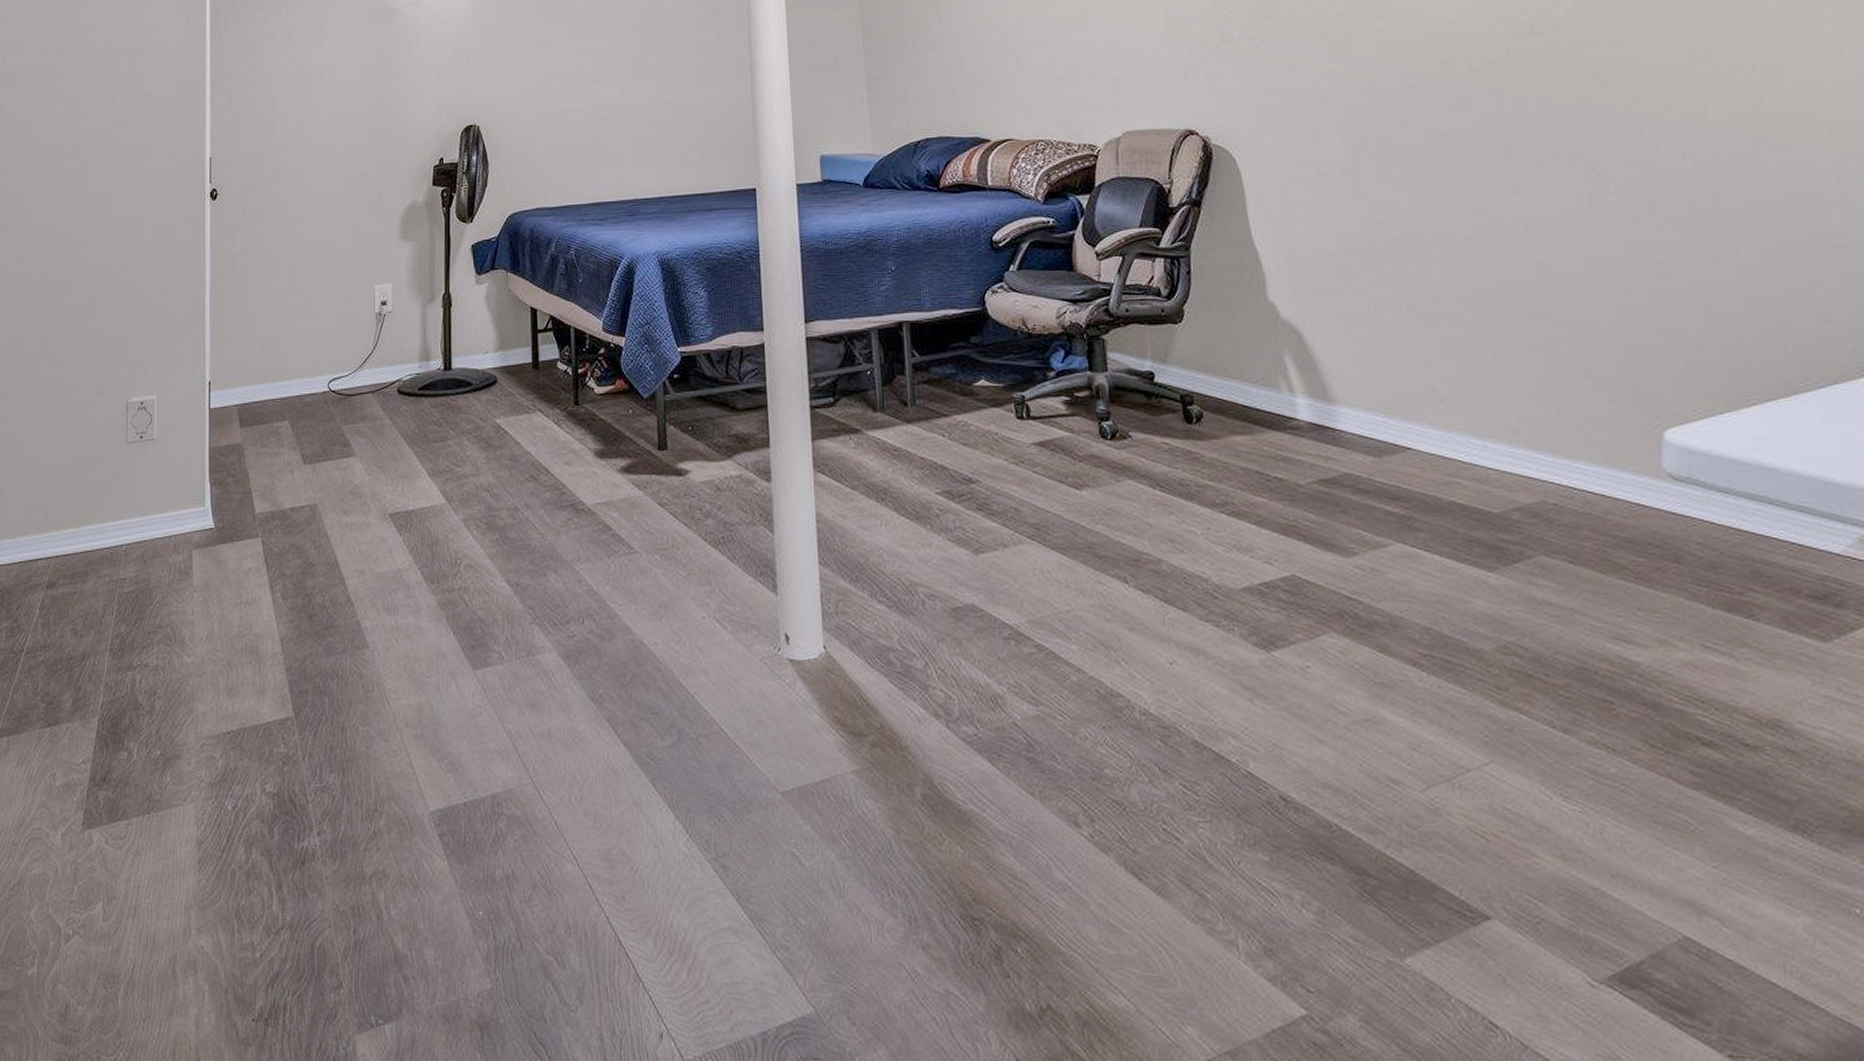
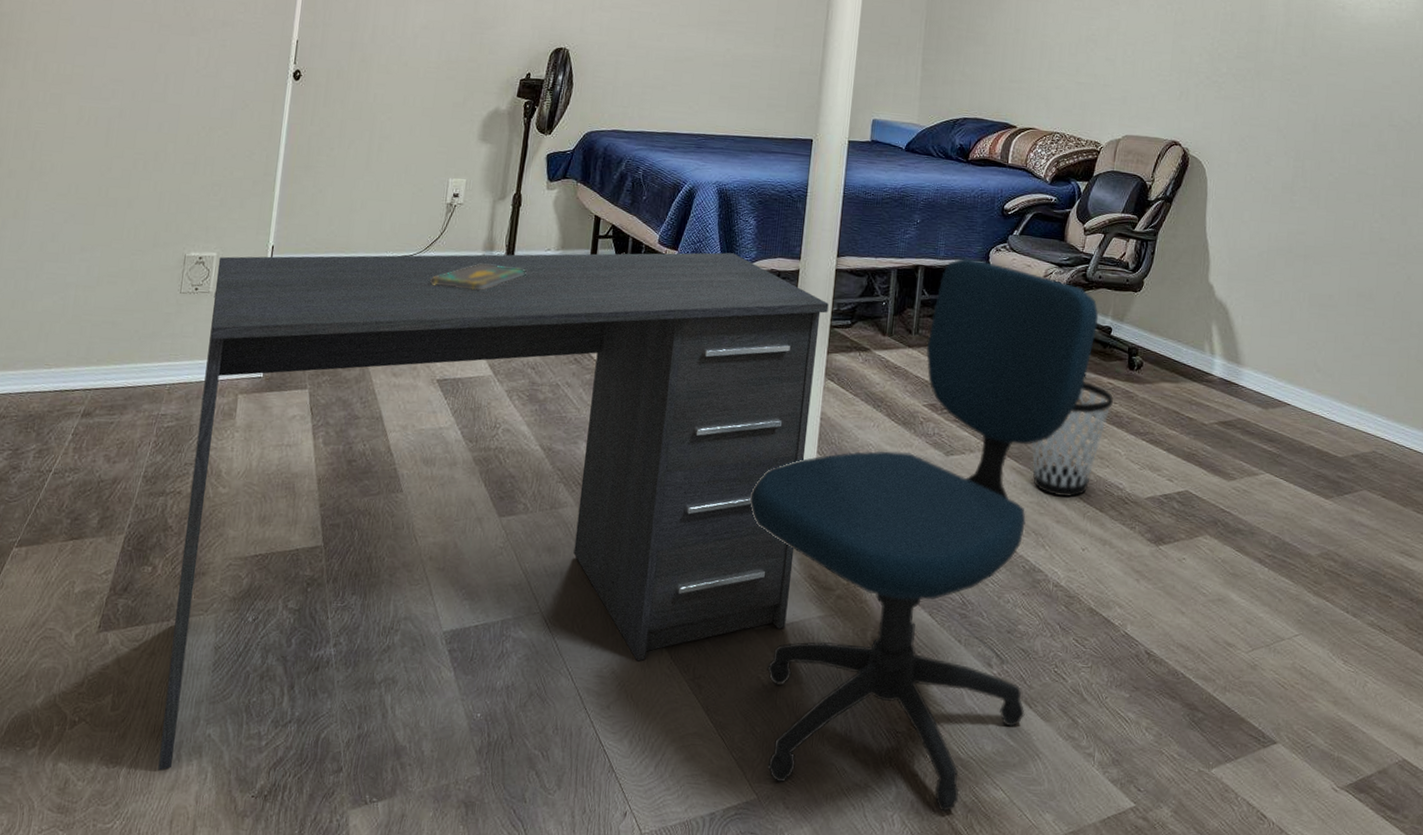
desk: none [154,332,815,991] -> present [158,252,829,771]
notebook: none [369,376,467,407] -> present [430,263,527,290]
office chair: none [749,306,1135,1026] -> present [750,258,1099,812]
wastebasket: none [1079,443,1174,596] -> present [1031,381,1113,497]

